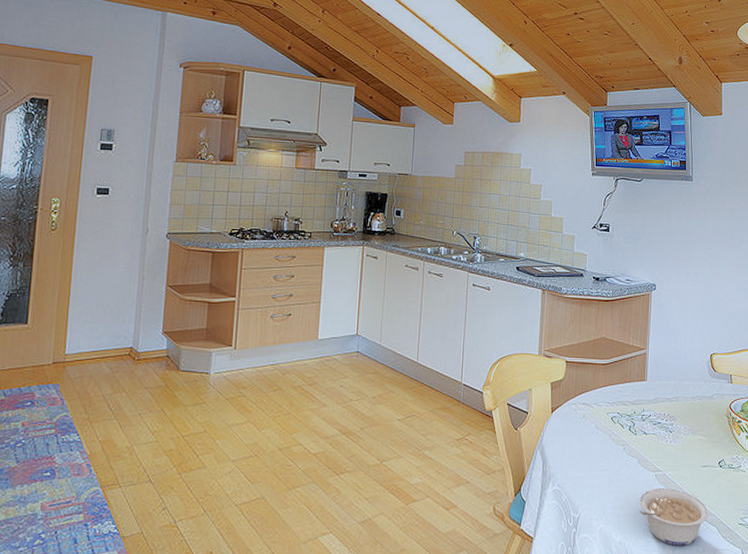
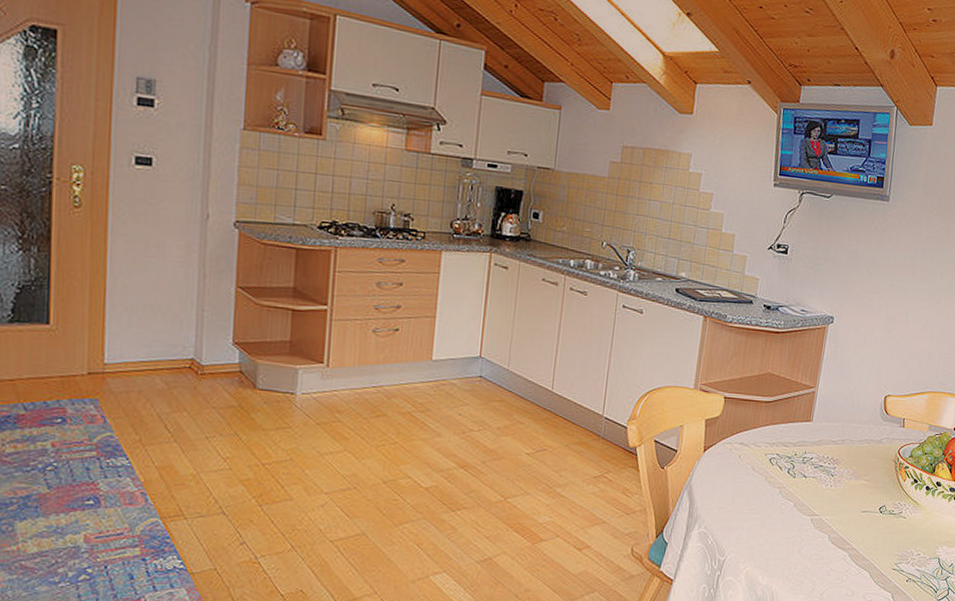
legume: present [639,487,709,546] -> none [790,532,863,589]

